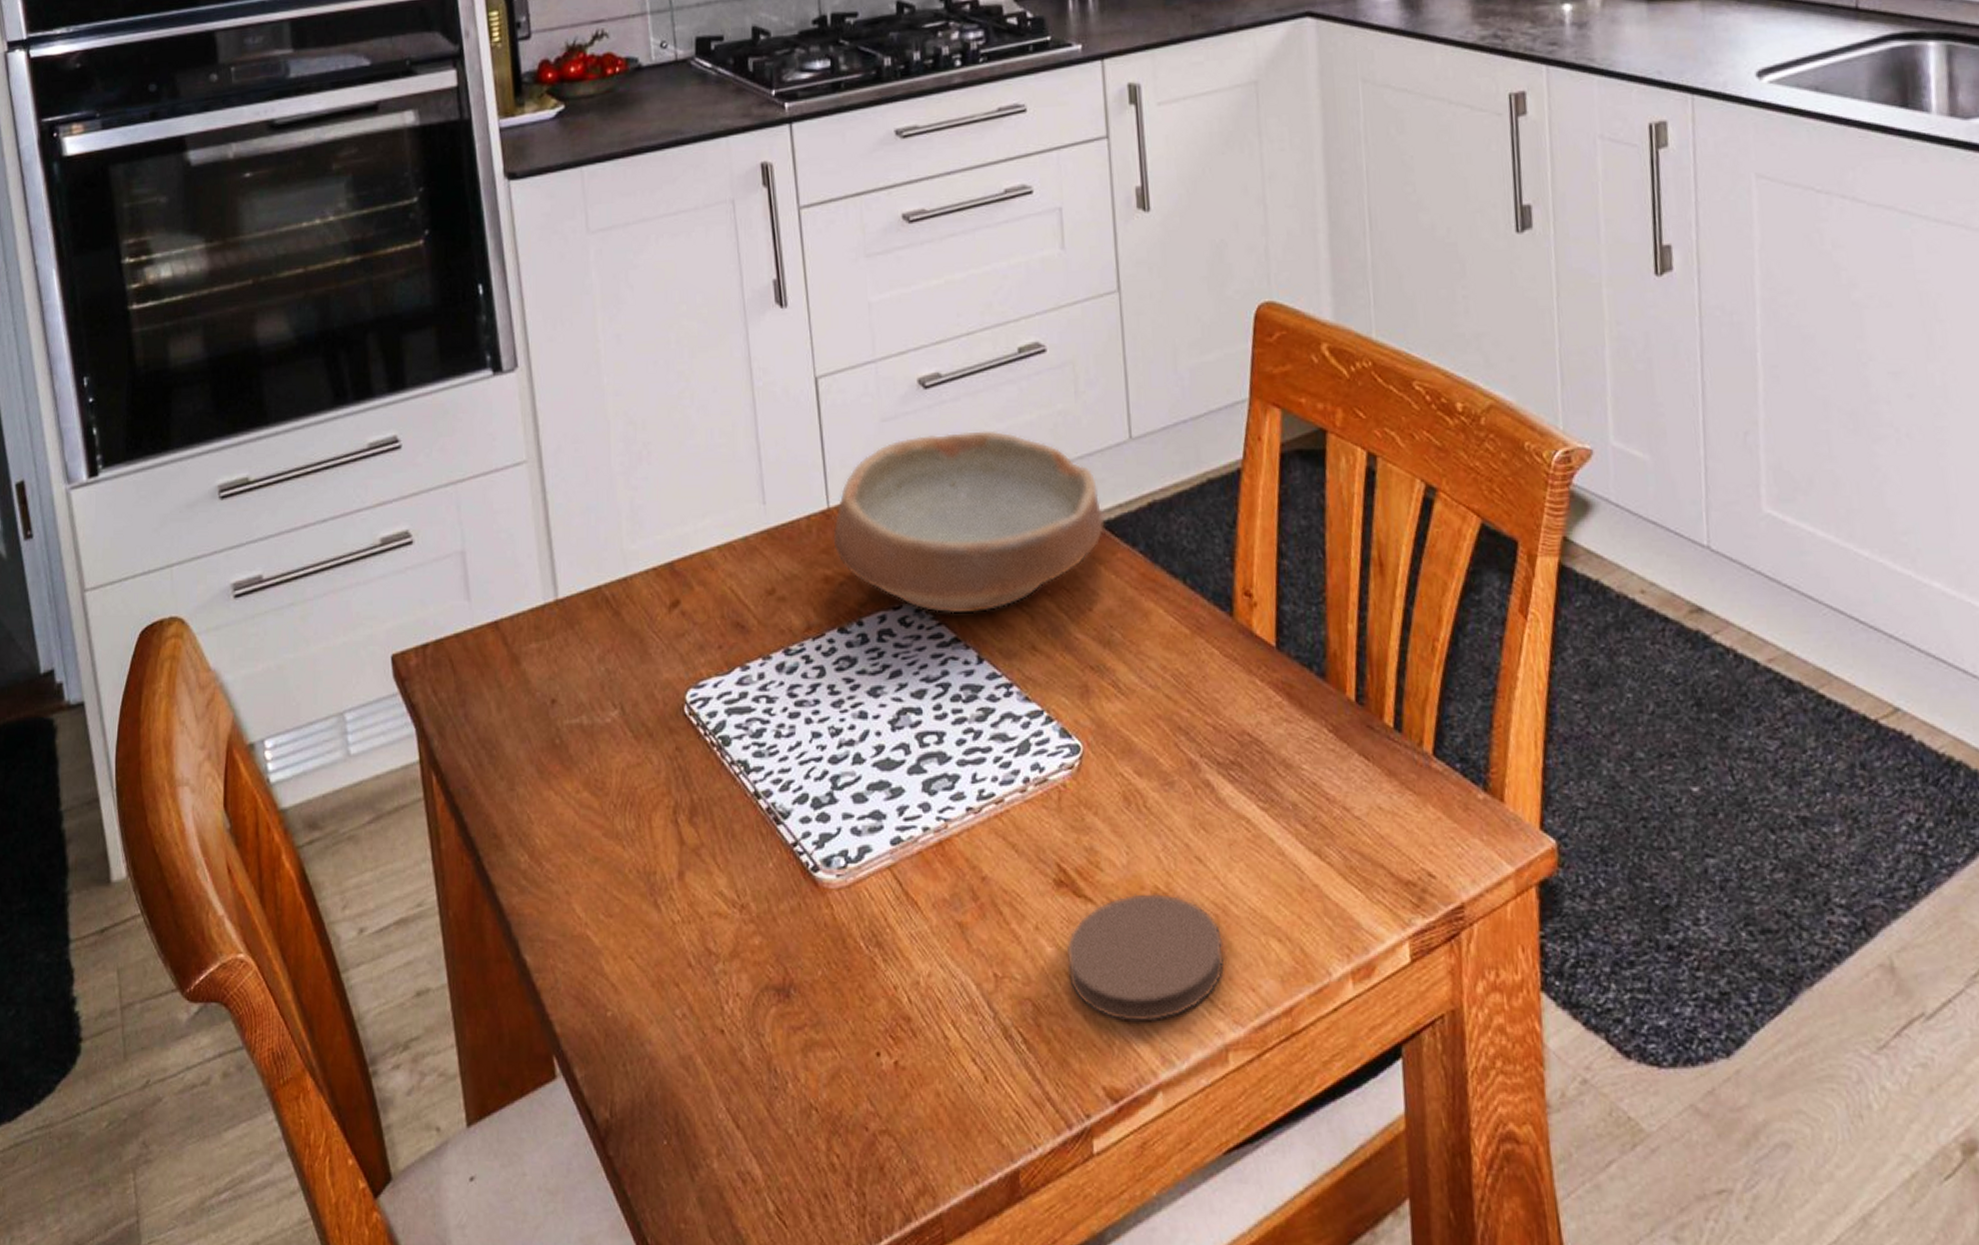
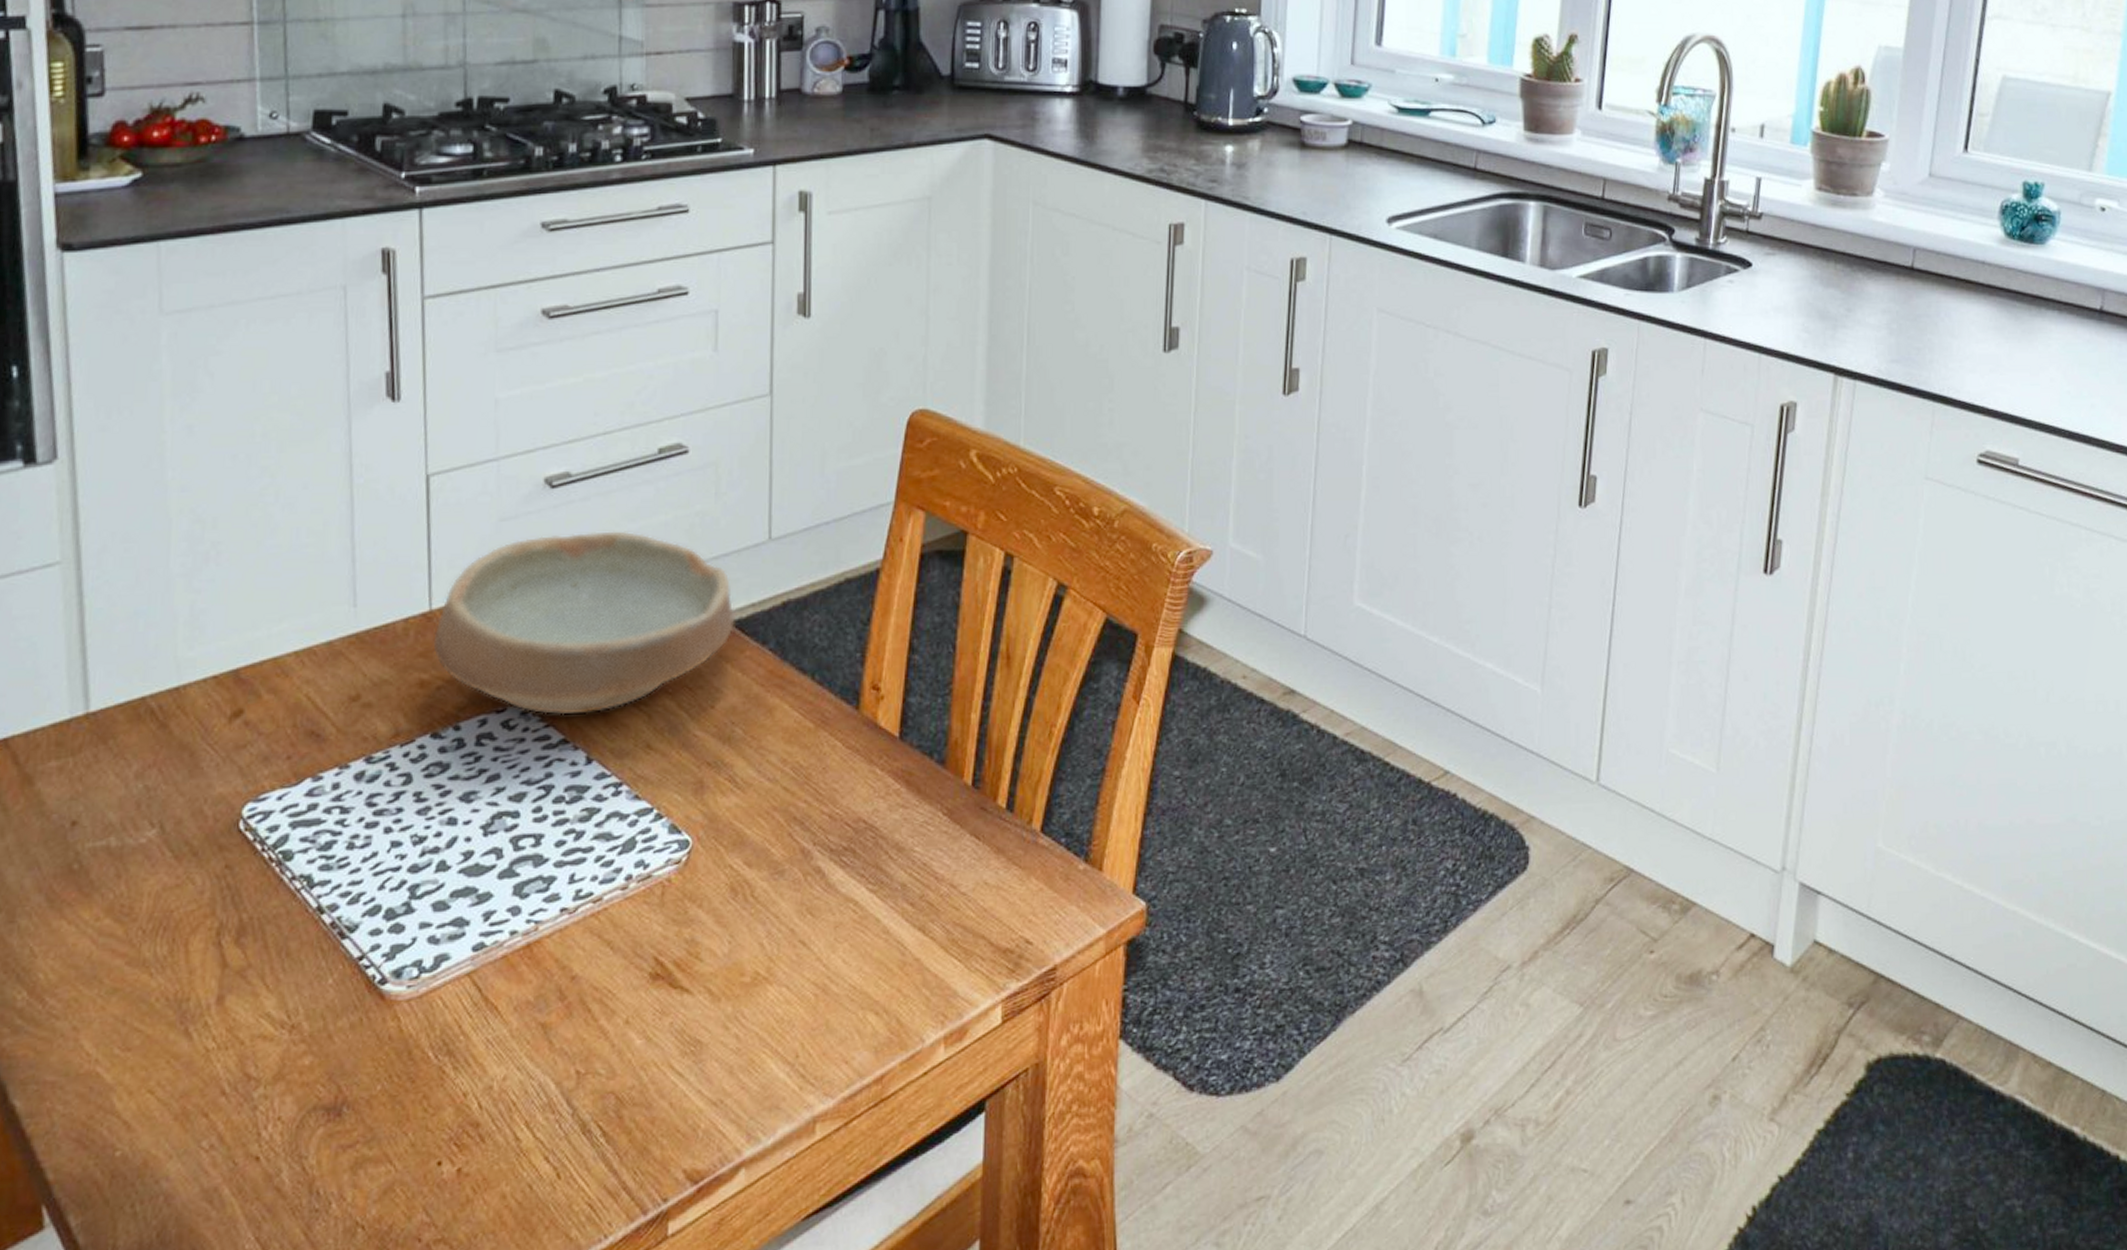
coaster: present [1066,894,1225,1022] -> none [657,979,821,1105]

